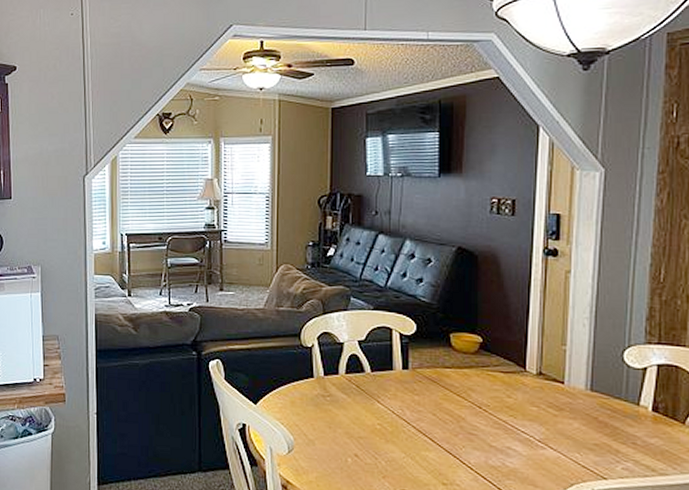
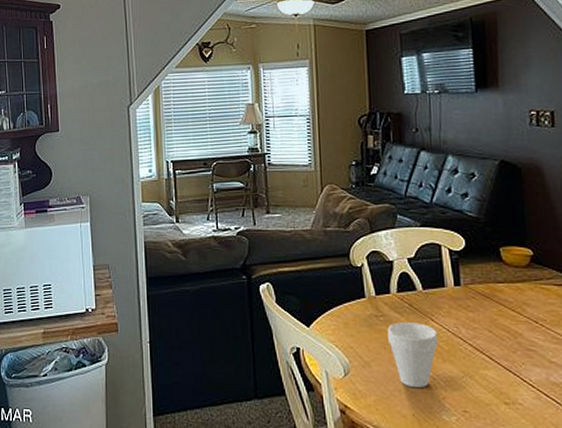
cup: none [334,403,382,467] -> present [387,322,438,389]

